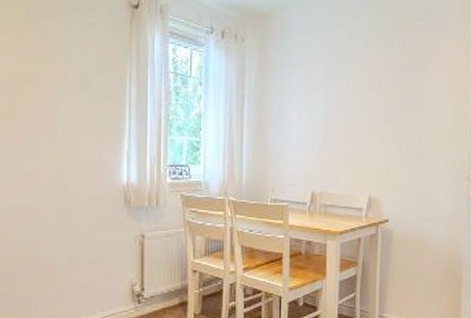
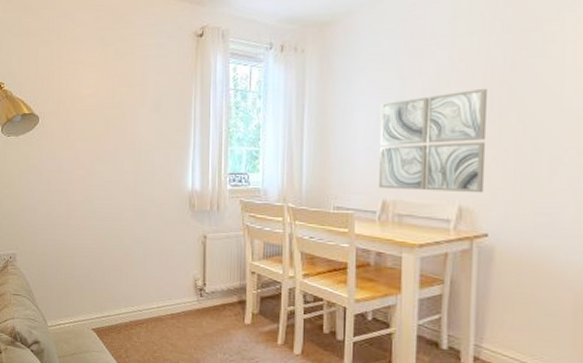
wall art: none [308,93,389,185] -> present [378,88,487,193]

